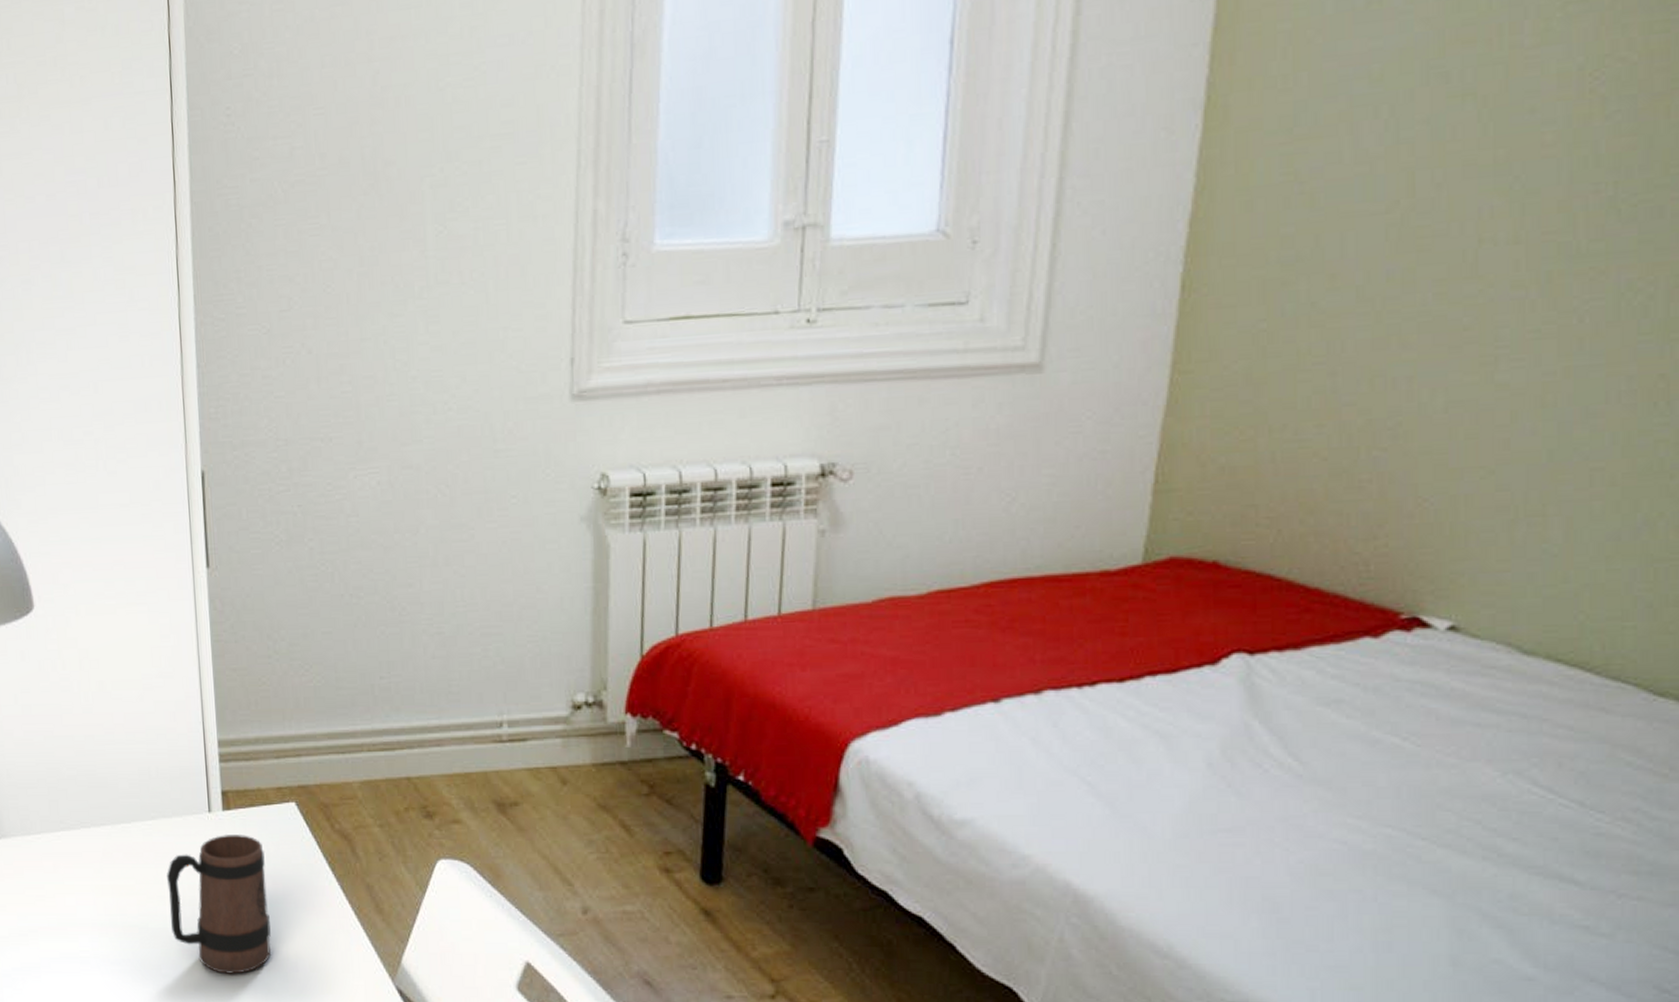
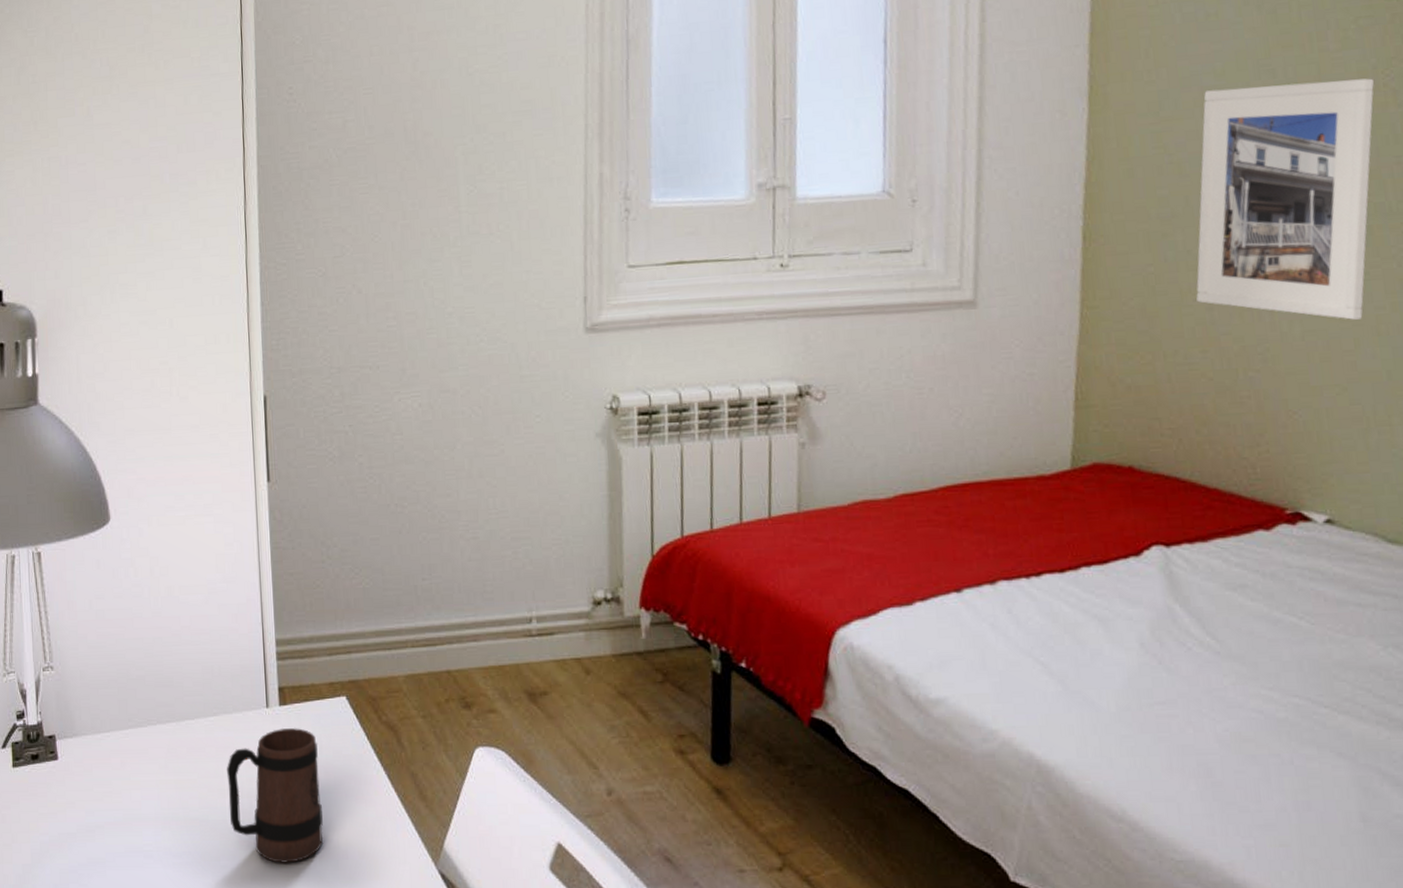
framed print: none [1317,82,1577,388] -> present [1196,78,1374,320]

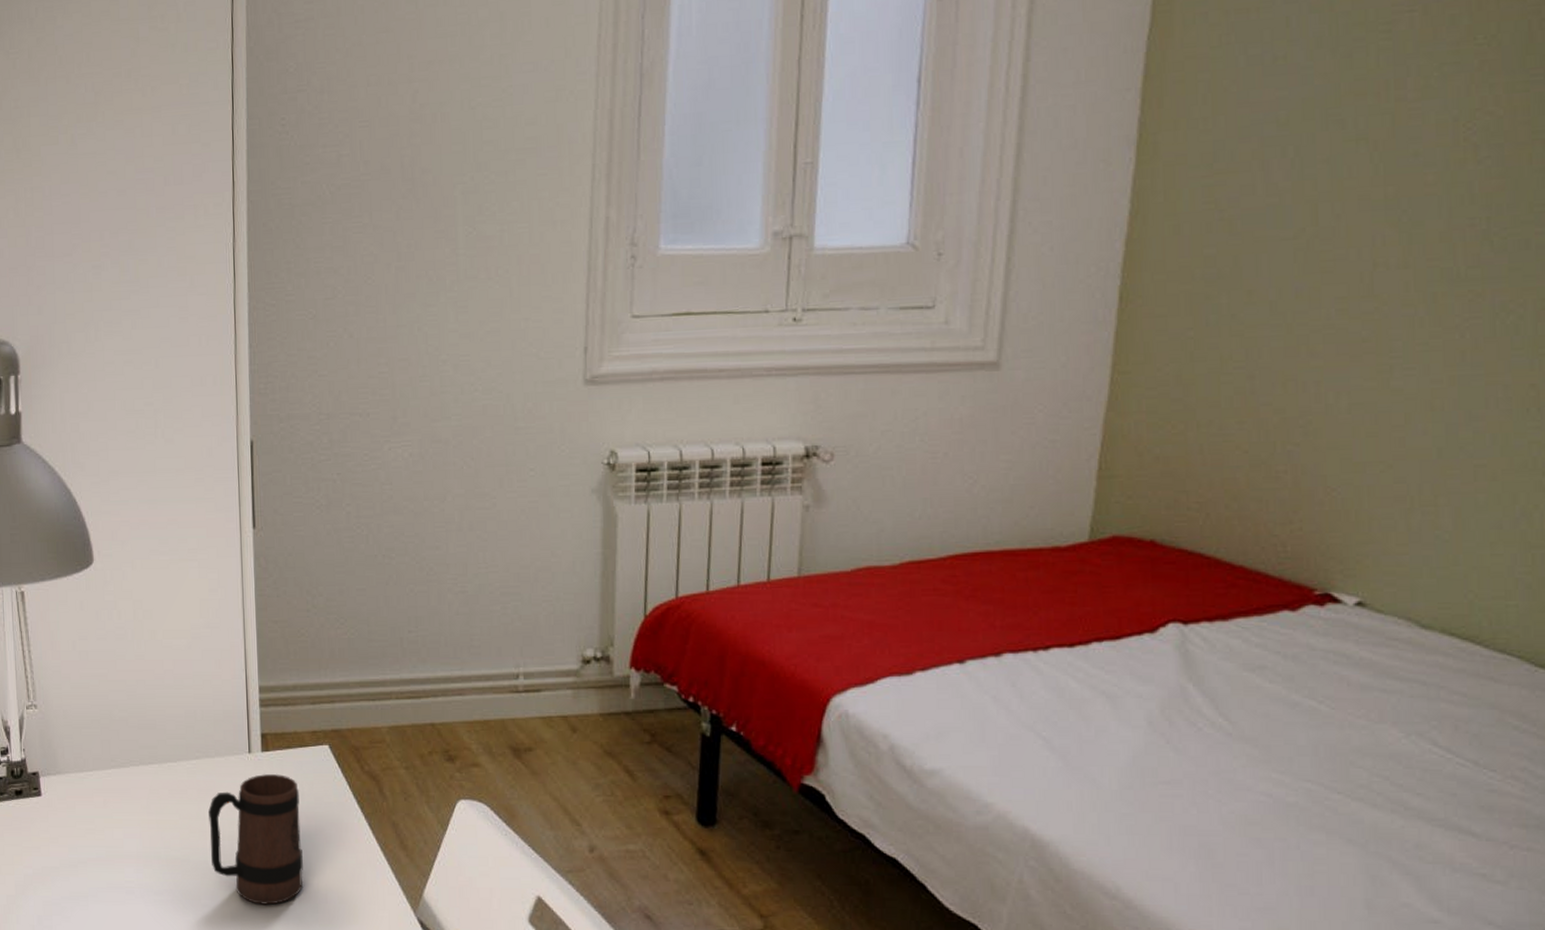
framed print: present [1196,78,1374,320] -> none [1237,131,1453,393]

